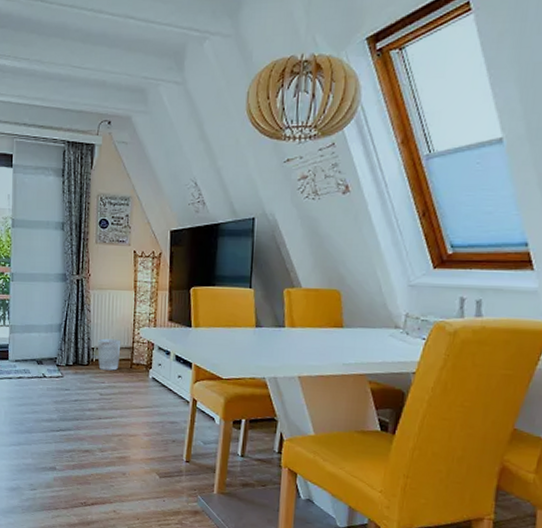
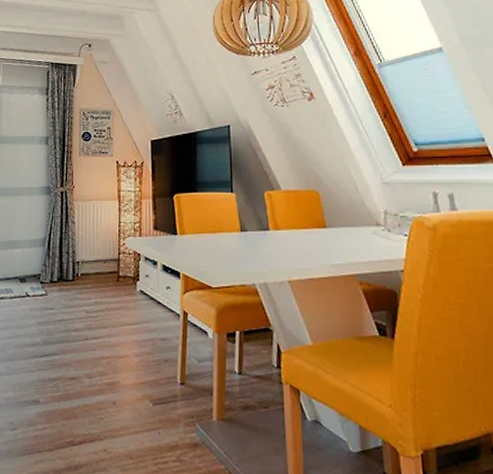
wastebasket: present [97,338,121,371] -> none [82,251,107,285]

